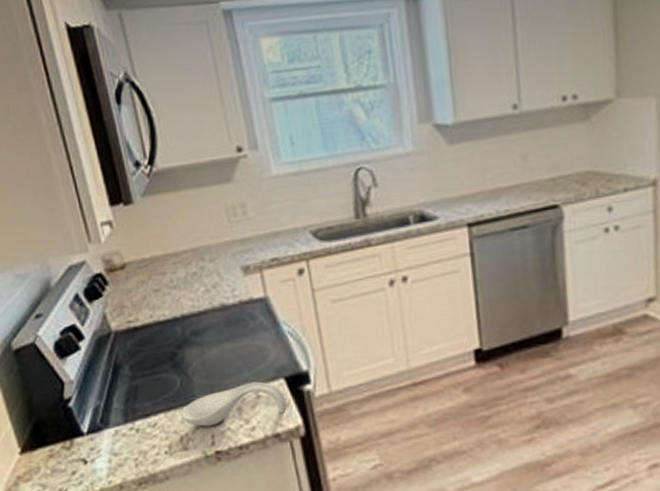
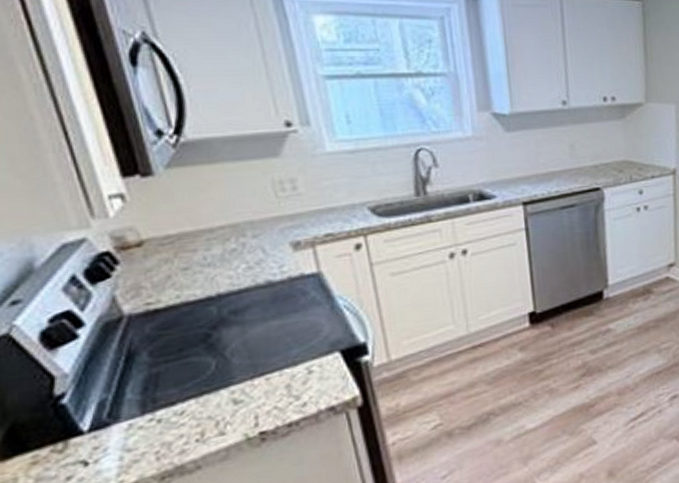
spoon rest: present [181,381,287,427] -> none [217,356,342,409]

